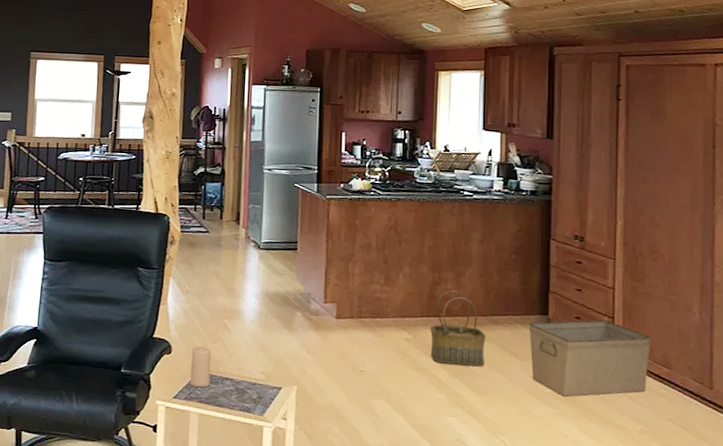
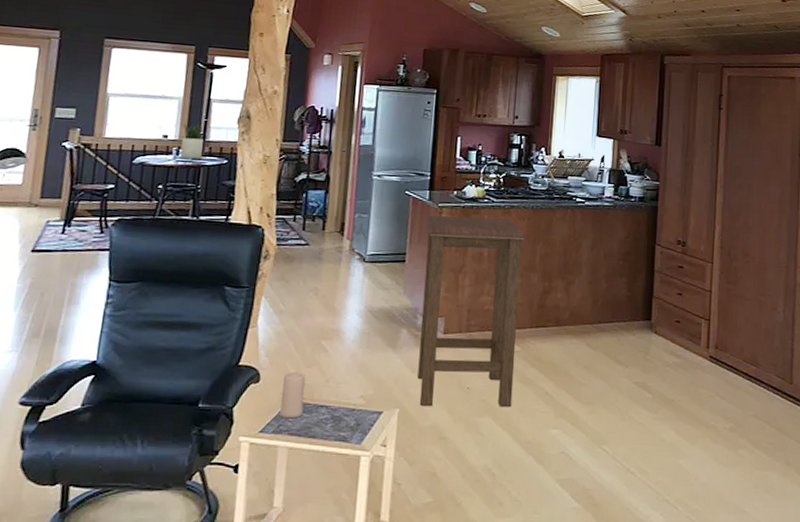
planter: none [95,124,116,156] -> present [179,124,204,160]
bar stool: none [313,207,412,392] -> present [417,216,525,408]
basket: present [430,290,486,367] -> none [539,299,593,376]
storage bin: present [528,320,652,397] -> none [632,322,743,400]

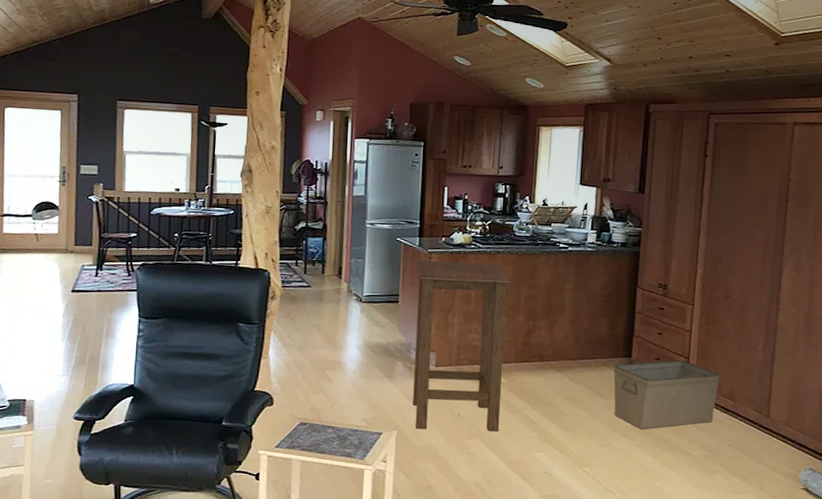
planter: present [179,124,204,160] -> none [190,178,213,211]
candle: present [278,372,306,419] -> none [291,397,313,437]
storage bin: none [632,322,743,400] -> present [613,360,721,430]

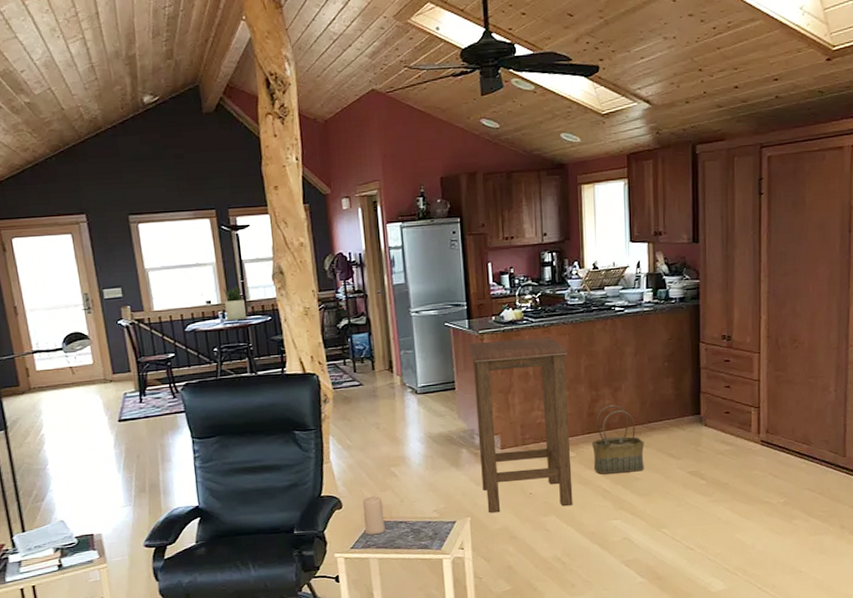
planter: none [190,178,213,211] -> present [224,286,249,322]
candle: none [291,397,313,437] -> present [363,496,385,536]
basket: none [524,337,575,406] -> present [592,405,644,474]
storage bin: present [613,360,721,430] -> none [682,411,793,485]

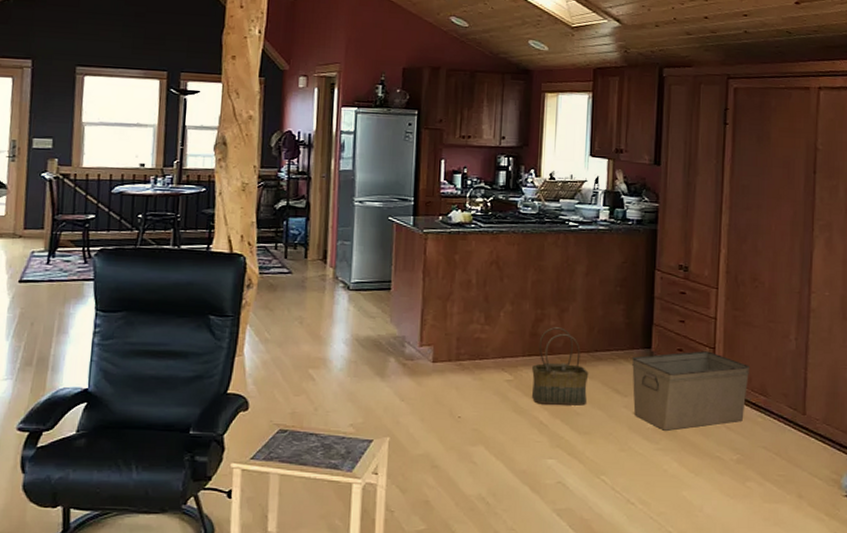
planter: present [224,286,249,322] -> none [157,152,182,189]
candle: present [363,496,385,536] -> none [269,400,294,446]
bar stool: present [469,337,573,513] -> none [407,242,515,437]
storage bin: none [682,411,793,485] -> present [631,351,751,431]

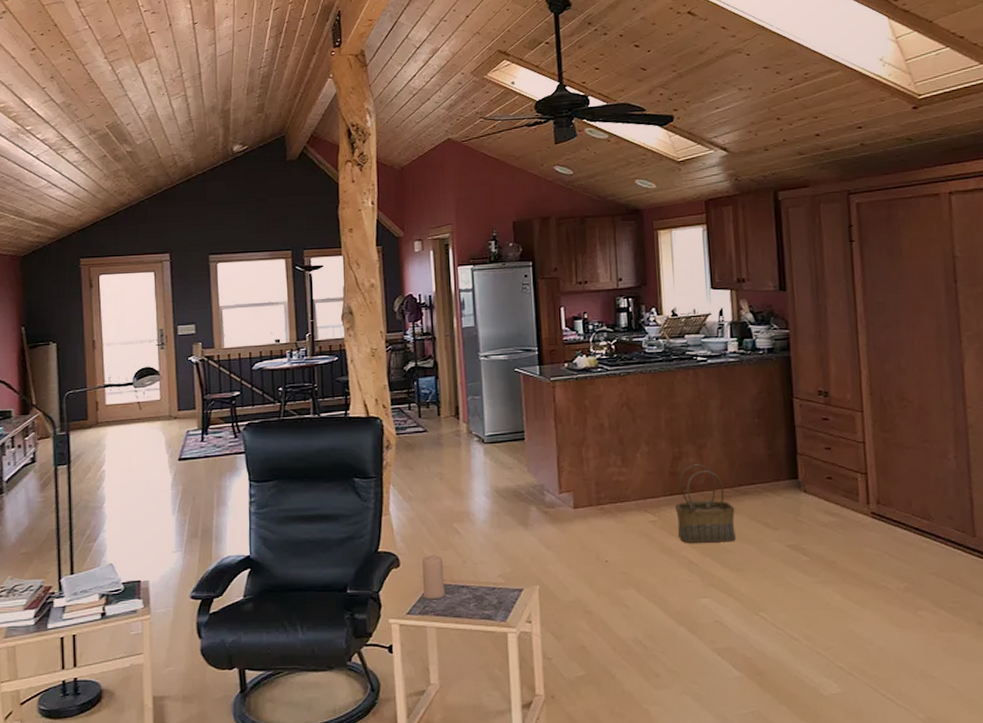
candle: none [269,400,294,446] -> present [422,555,445,600]
storage bin: present [631,351,751,431] -> none [778,477,908,562]

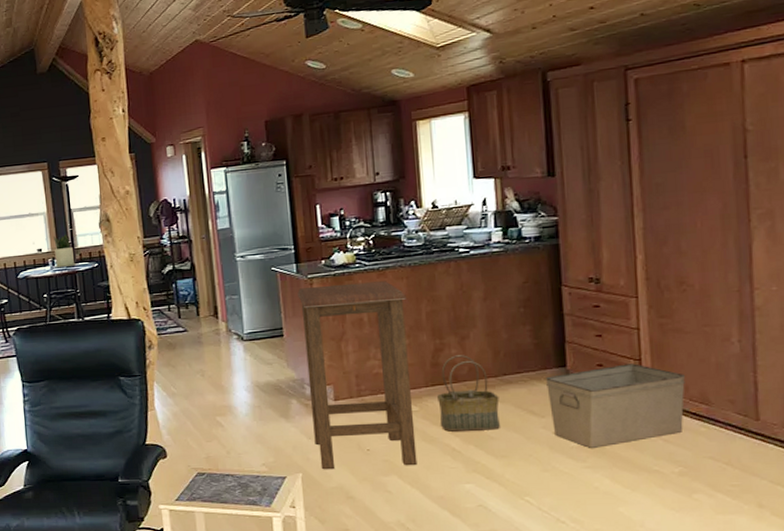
planter: none [293,325,316,361] -> present [54,234,77,269]
candle: present [422,555,445,600] -> none [188,446,211,488]
bar stool: none [540,386,655,582] -> present [297,281,418,470]
storage bin: none [778,477,908,562] -> present [545,363,686,448]

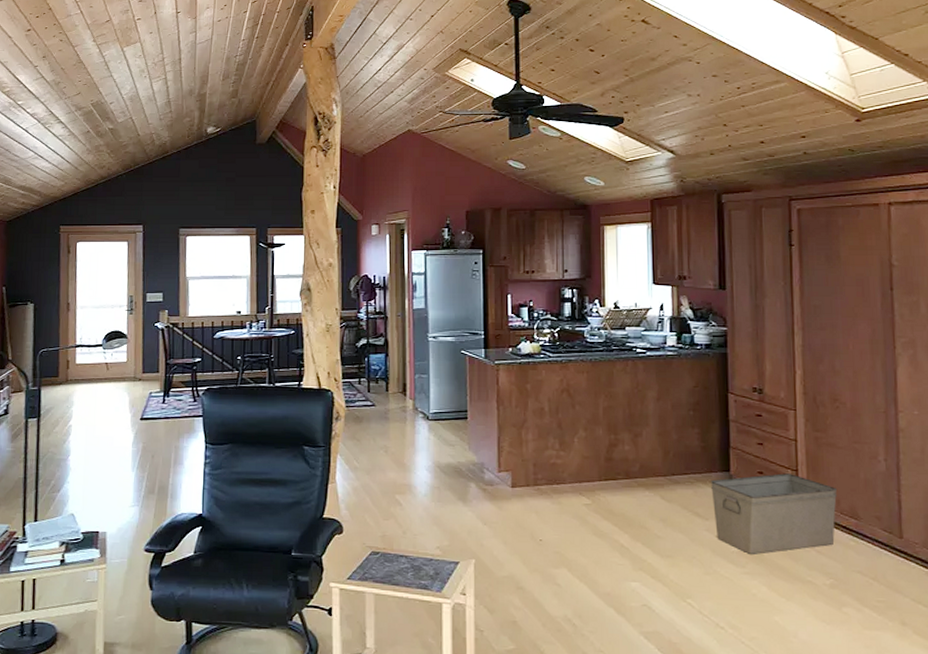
planter: present [54,234,77,269] -> none [252,299,274,332]
bar stool: present [297,281,418,470] -> none [484,372,587,560]
basket: present [437,355,500,432] -> none [610,452,667,529]

